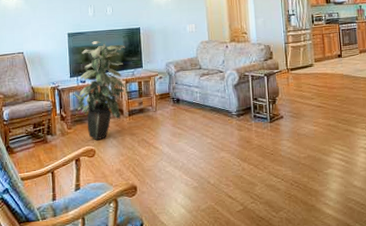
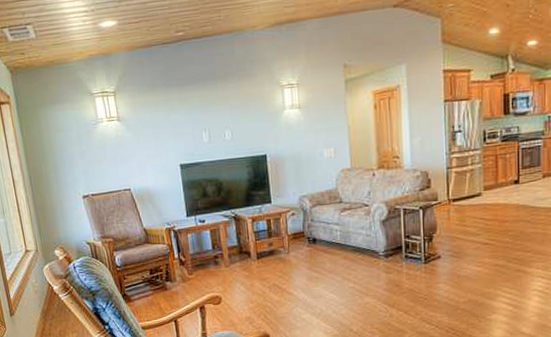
indoor plant: present [73,41,125,141] -> none [192,173,252,287]

